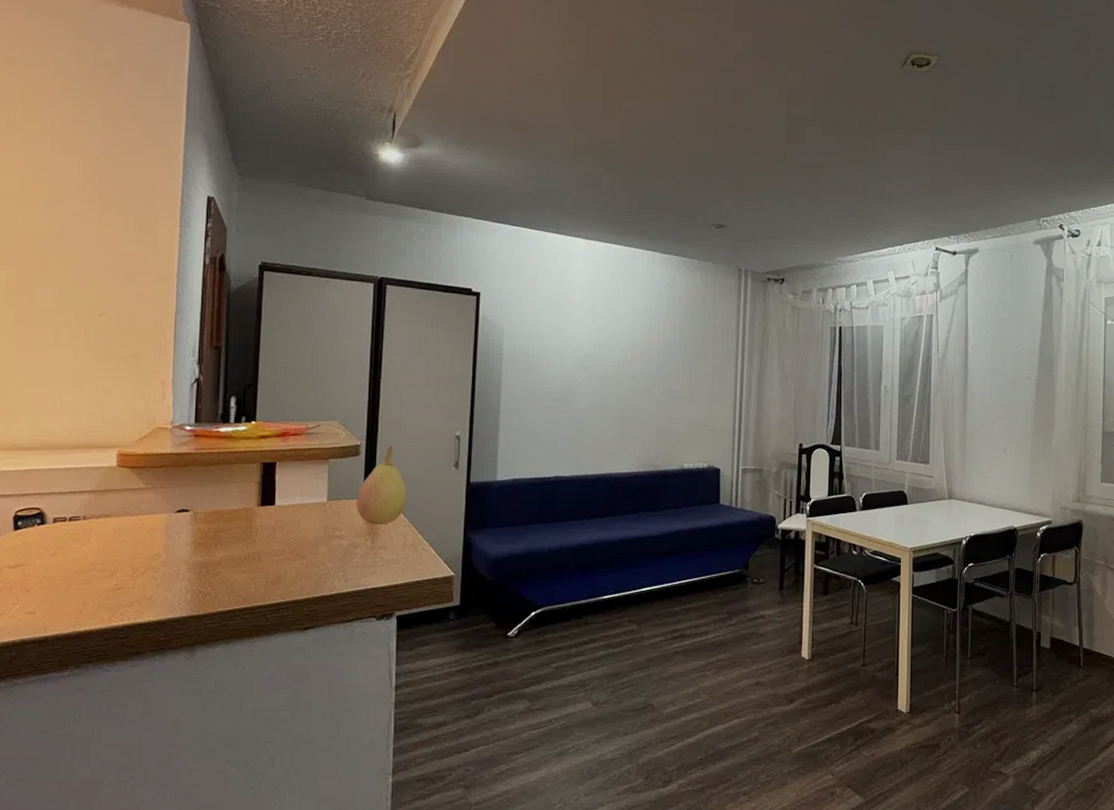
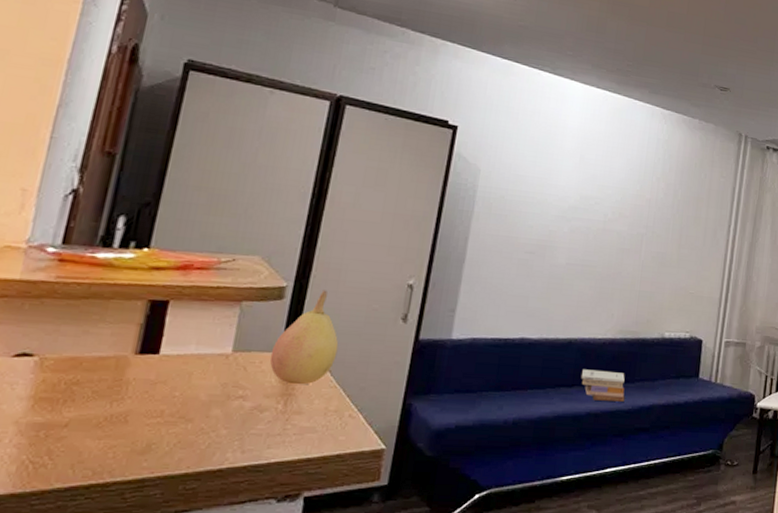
books: none [611,501,653,528] -> present [580,369,625,402]

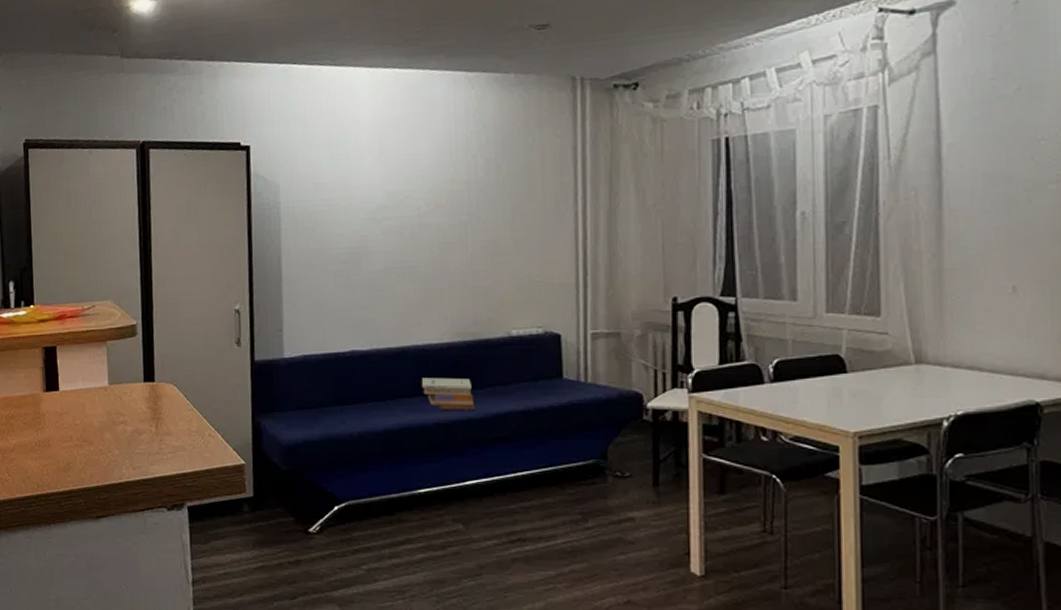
fruit: present [269,290,339,385] -> none [137,323,188,410]

